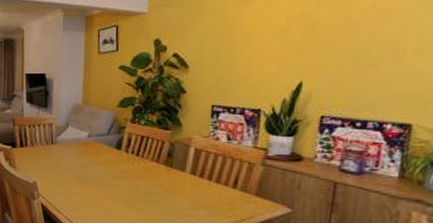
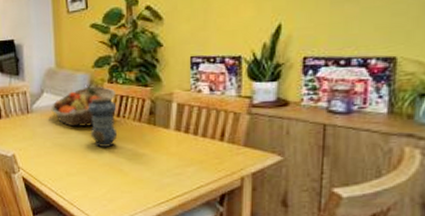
fruit basket: none [74,124,137,162] -> present [51,86,115,127]
vase: none [109,136,137,183] -> present [87,97,118,147]

